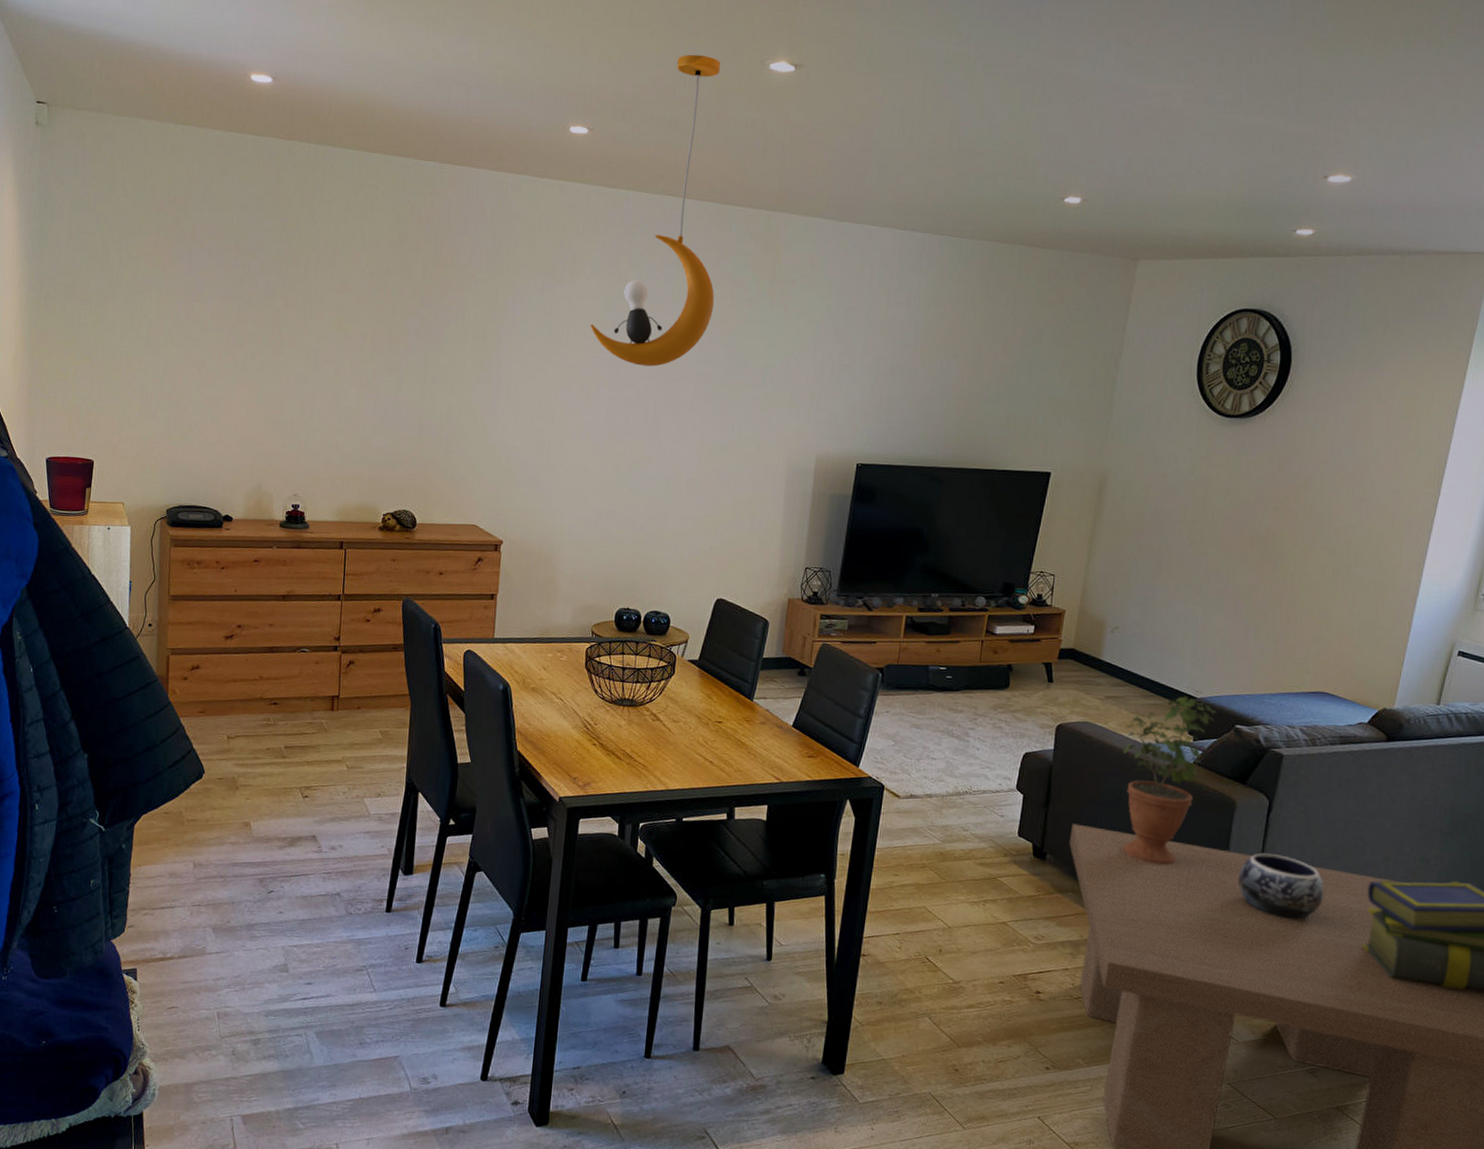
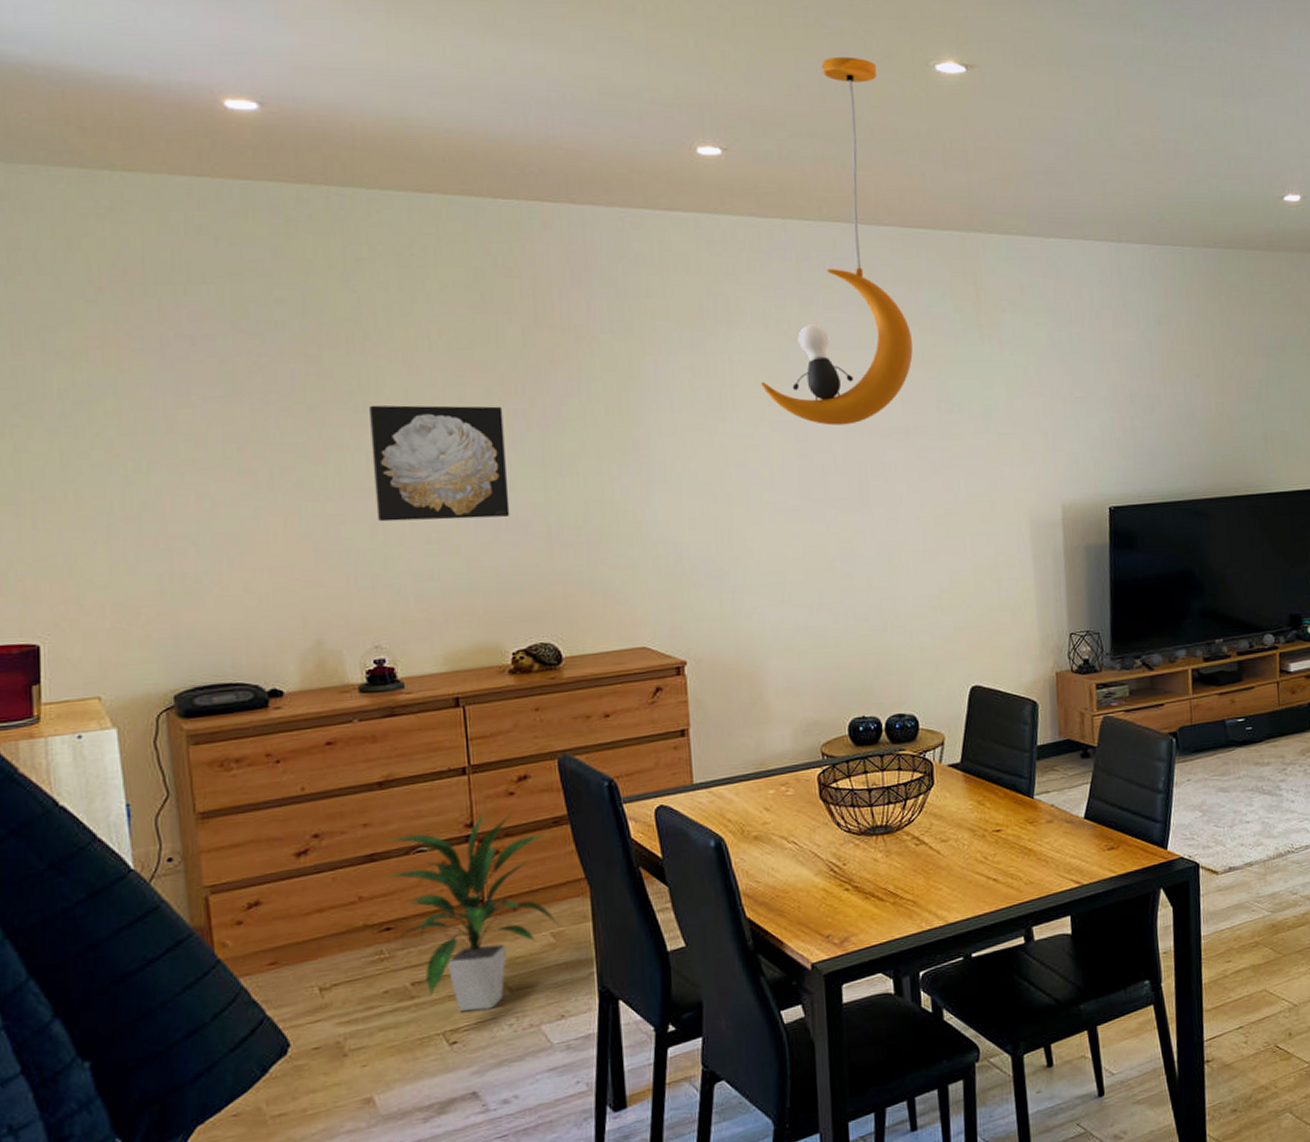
indoor plant: none [275,629,388,779] -> present [380,810,560,1012]
wall art: none [308,313,402,409] -> present [370,405,510,522]

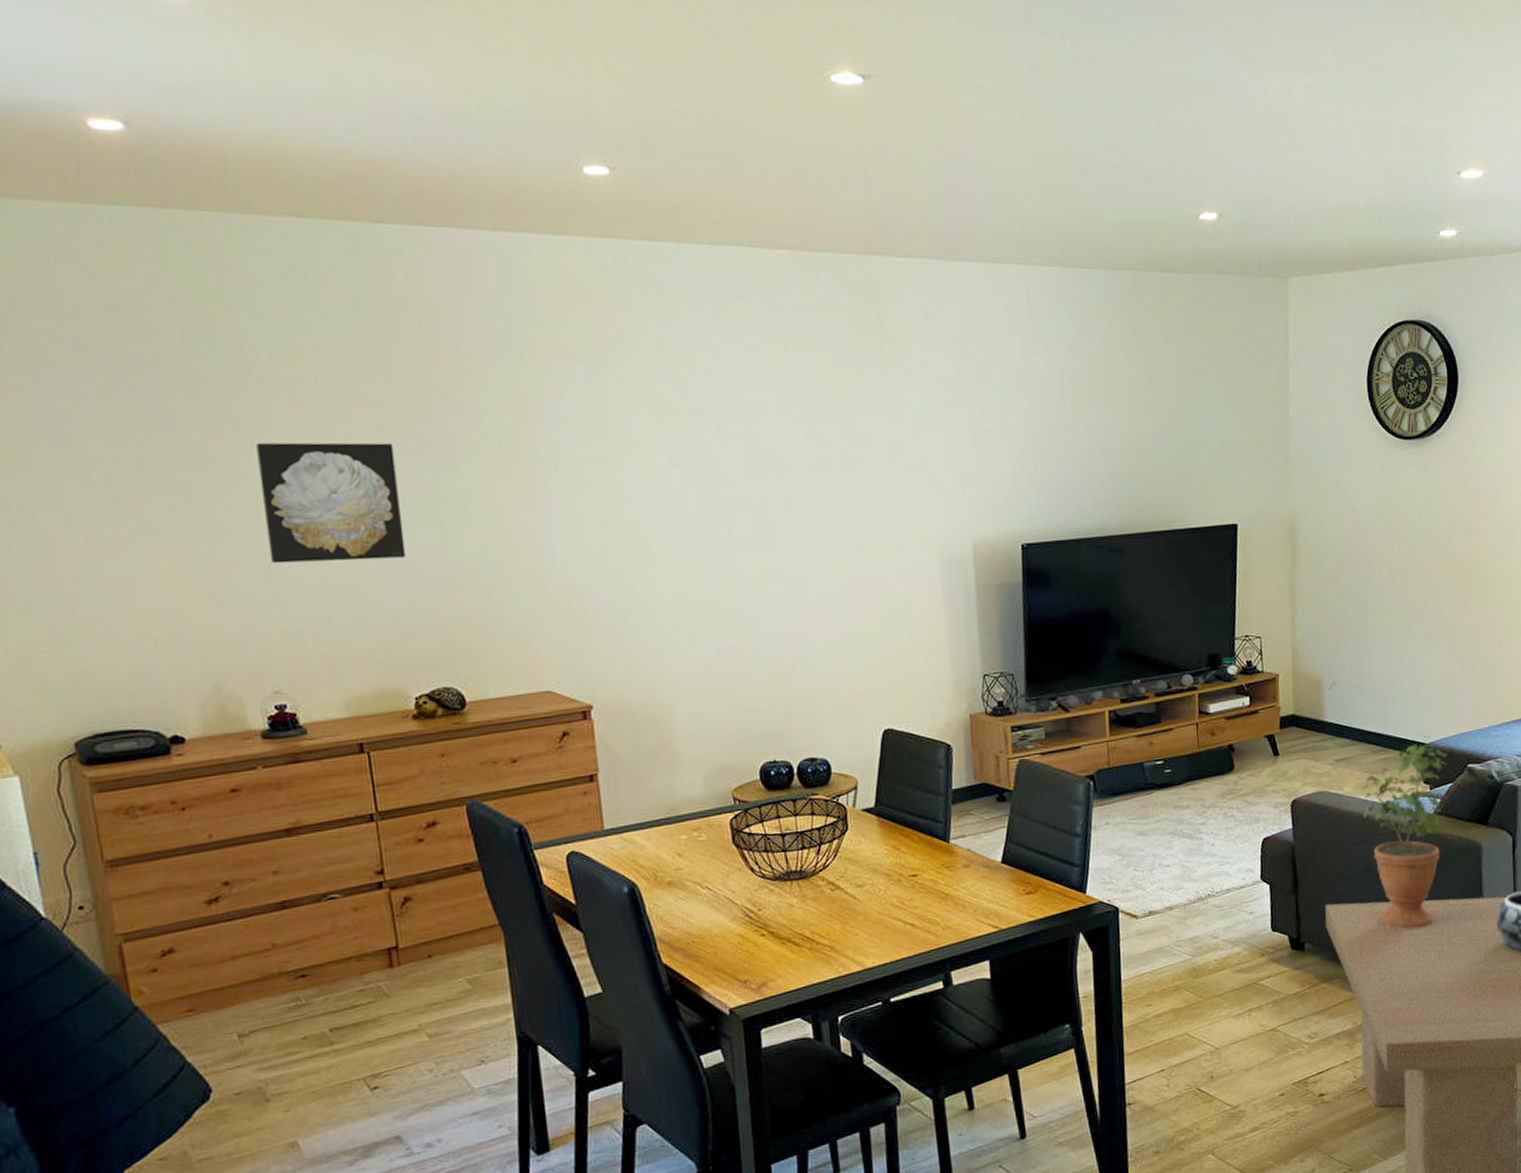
indoor plant: present [380,810,560,1012] -> none [293,857,476,1058]
pendant lamp: present [761,56,913,426] -> none [659,67,815,461]

